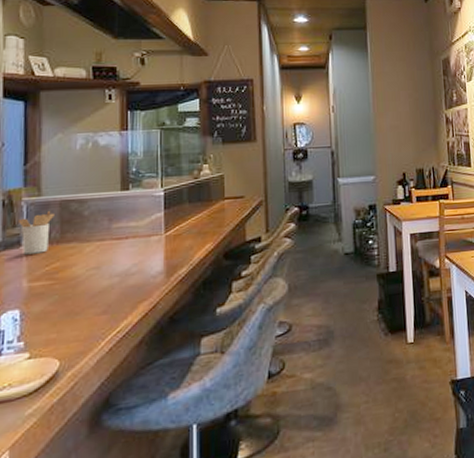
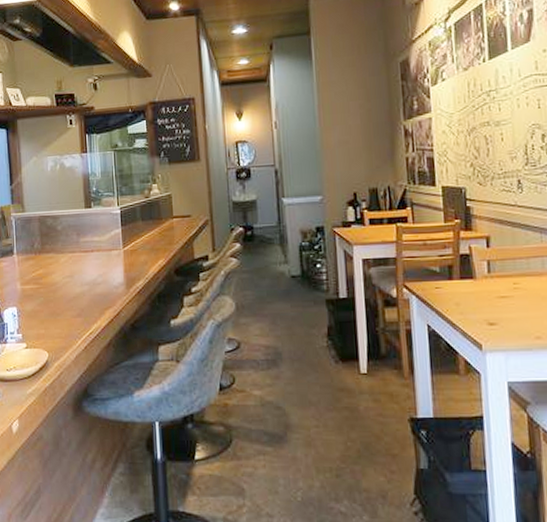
utensil holder: present [17,211,55,255] -> none [9,225,36,262]

